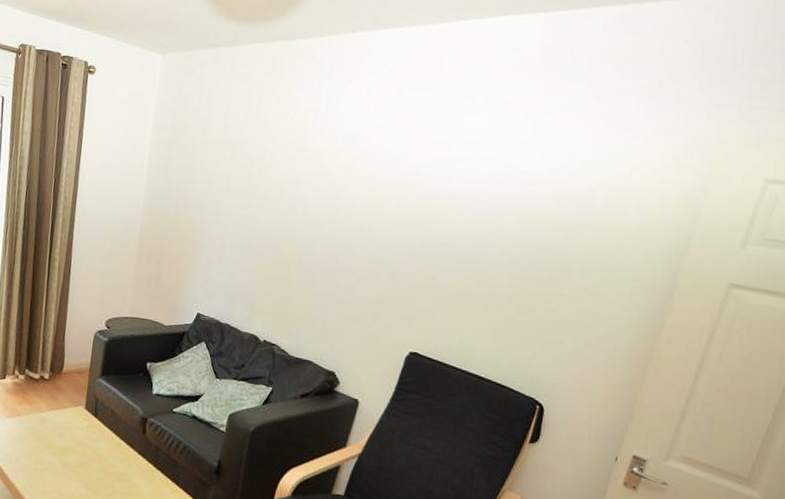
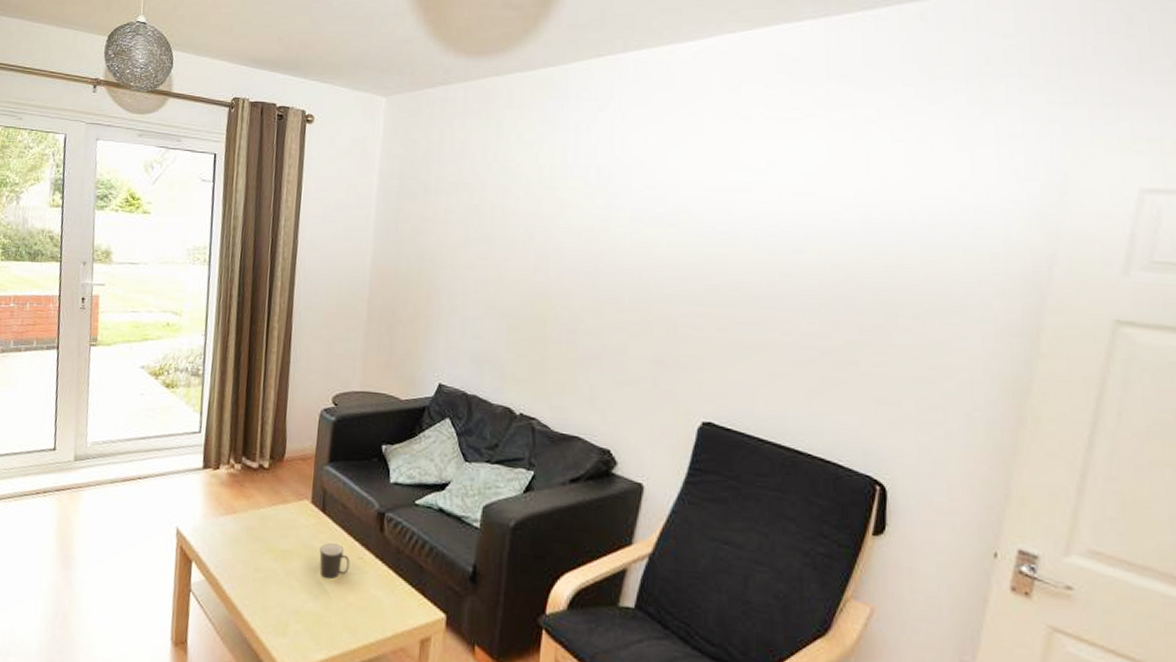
mug: none [90,442,117,473] -> present [319,543,350,582]

